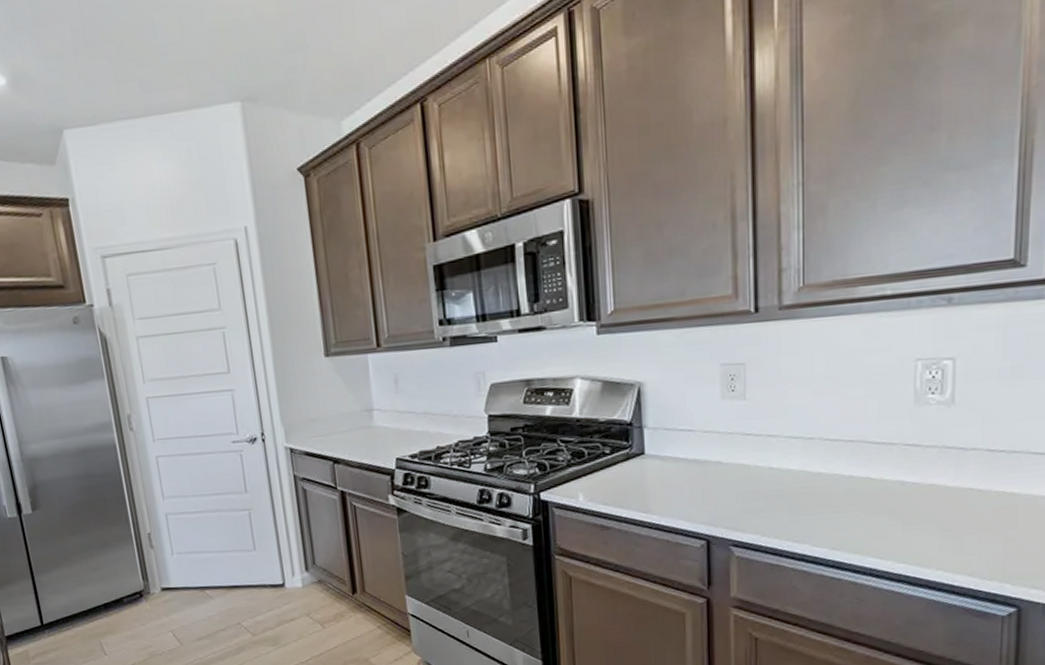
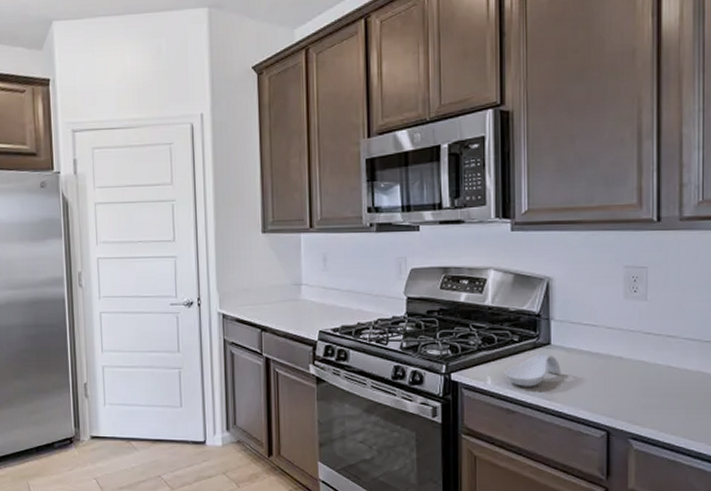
spoon rest: none [597,465,657,501] -> present [504,354,561,387]

